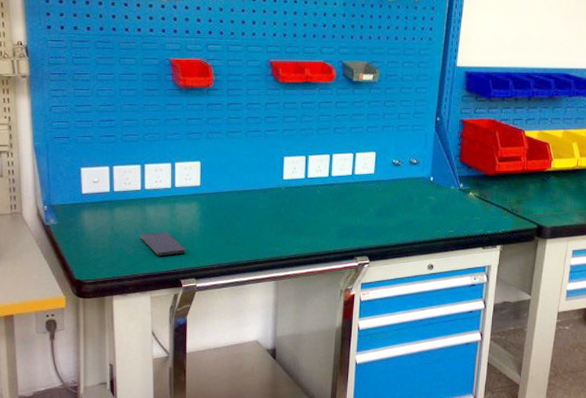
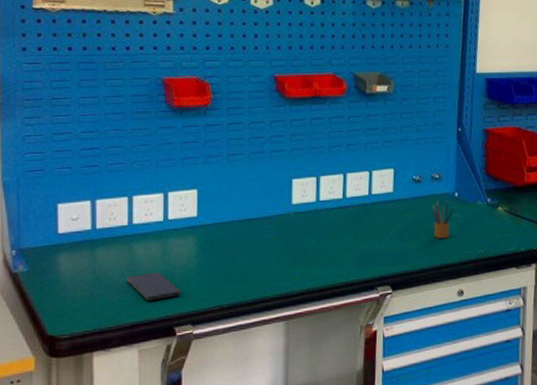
pencil box: none [409,183,429,218] -> present [432,200,454,239]

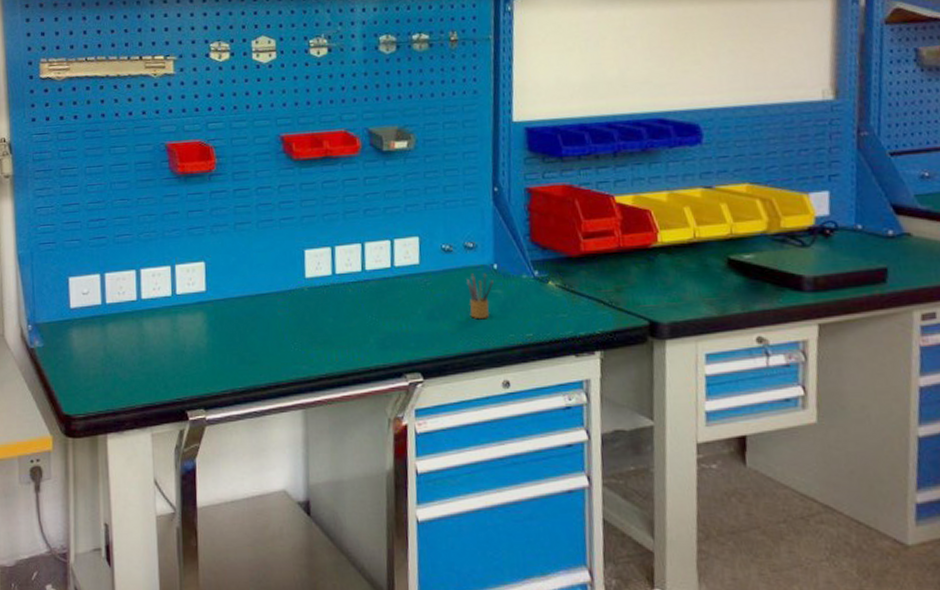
smartphone: present [127,272,181,301] -> none [137,351,192,381]

